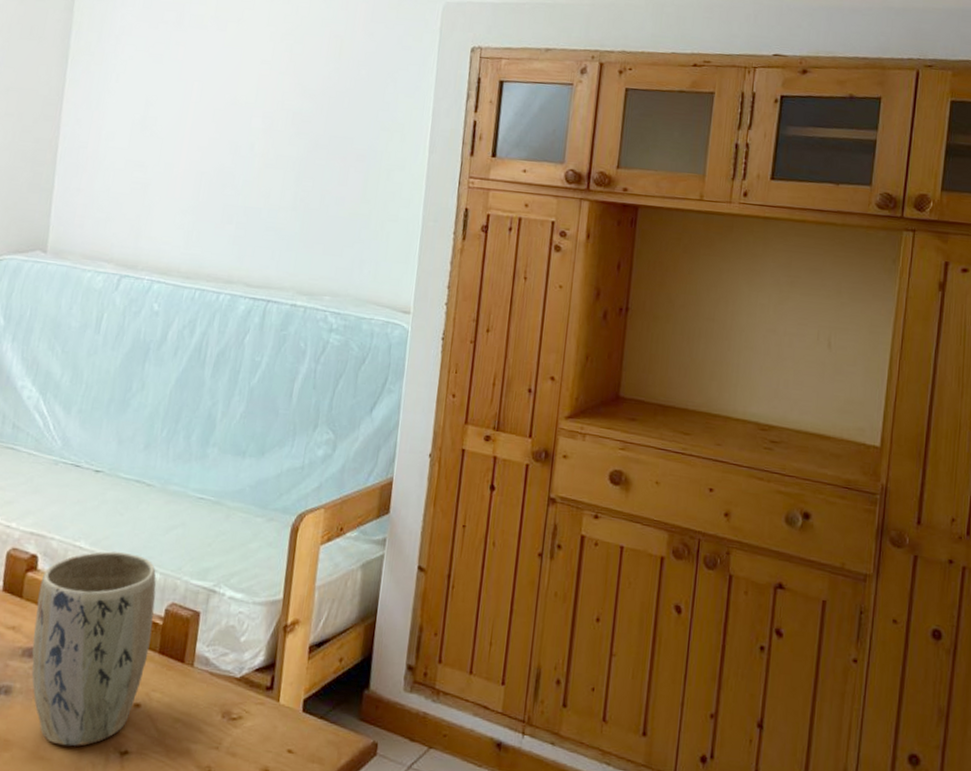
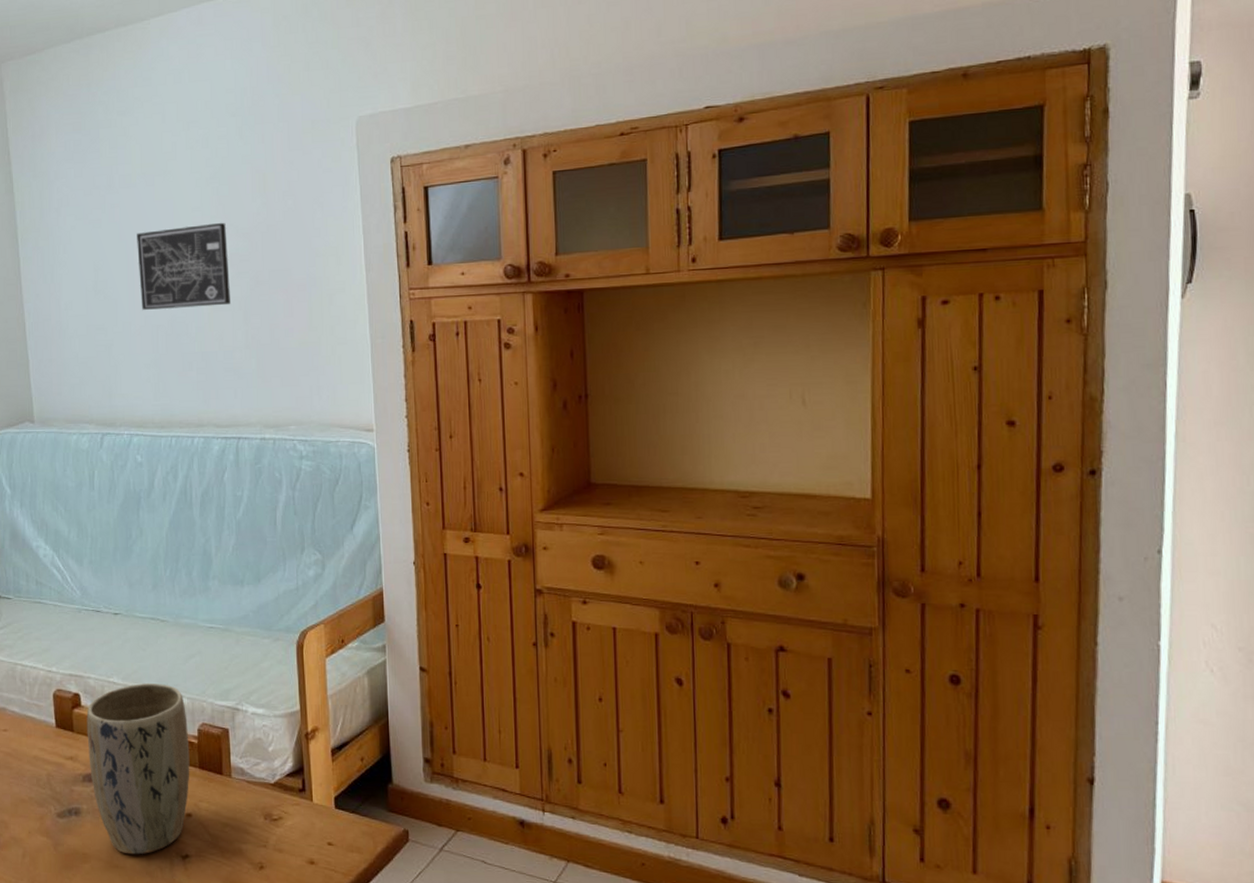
wall art: none [189,75,294,163] -> present [137,222,230,310]

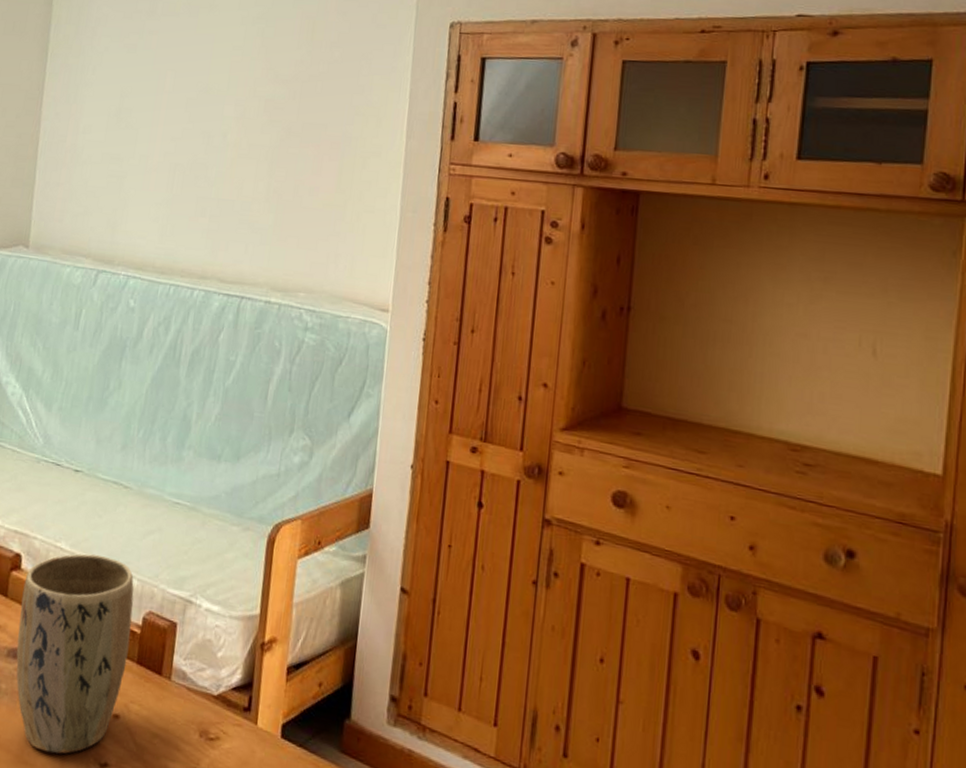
wall art: present [137,222,230,310] -> none [163,64,266,153]

